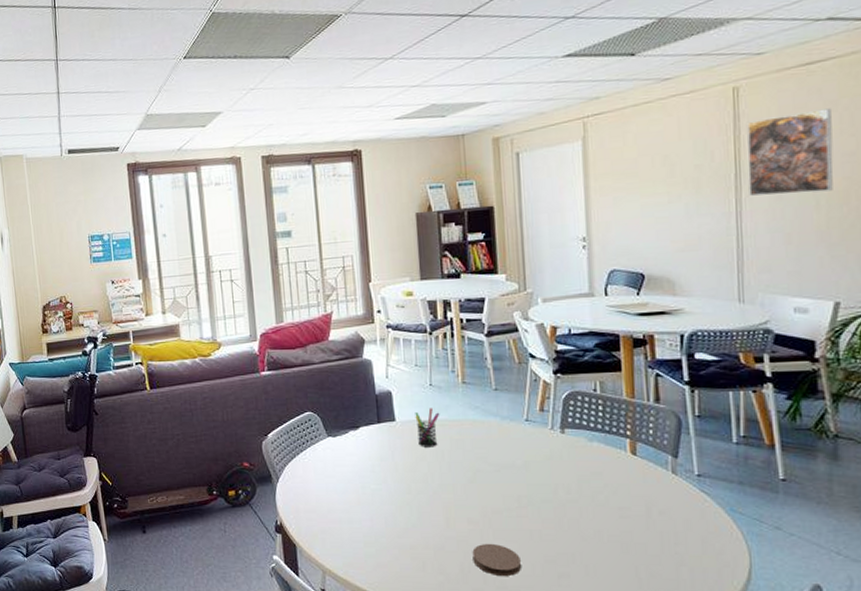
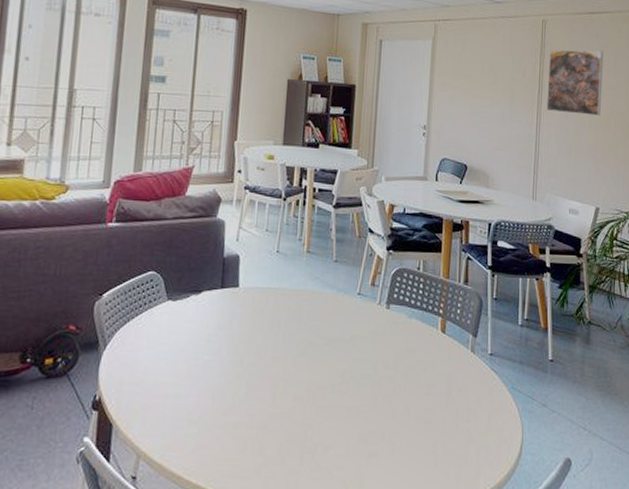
pen holder: present [415,408,440,447] -> none [258,276,283,317]
coaster: present [472,543,522,577] -> none [292,420,338,457]

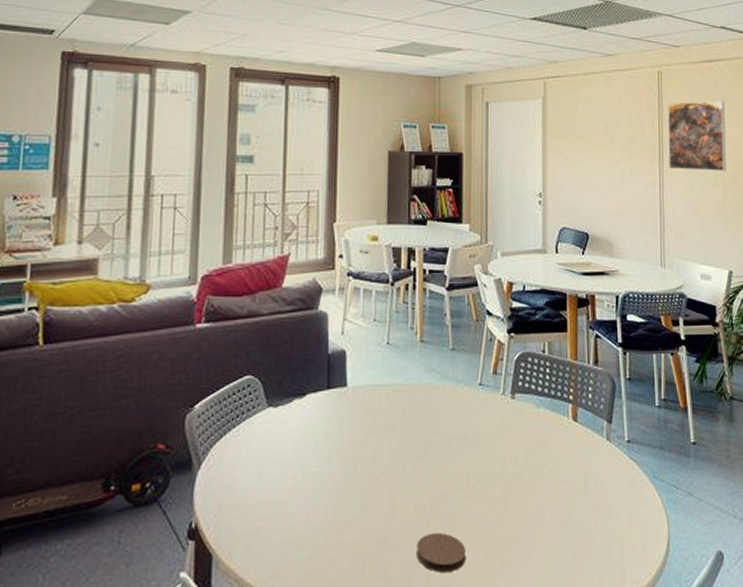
coaster: none [292,420,338,457] -> present [416,532,467,573]

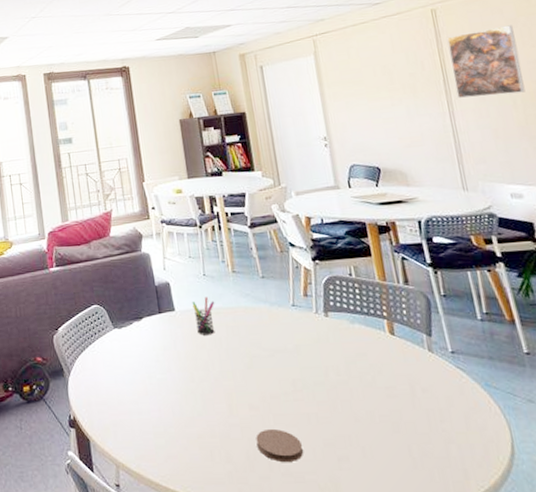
pen holder: none [369,370,395,418] -> present [192,297,215,335]

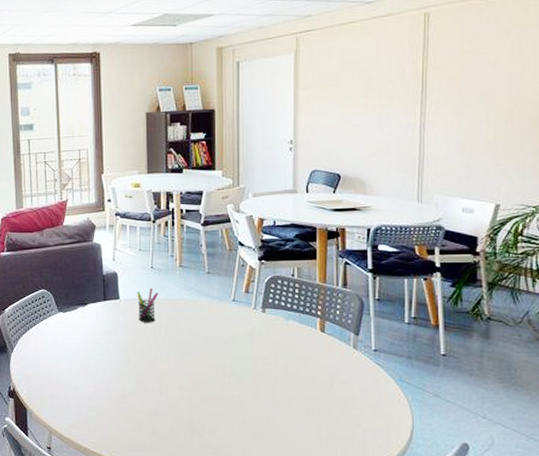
coaster: present [256,428,303,463] -> none [181,407,223,437]
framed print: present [447,25,525,98] -> none [432,36,504,110]

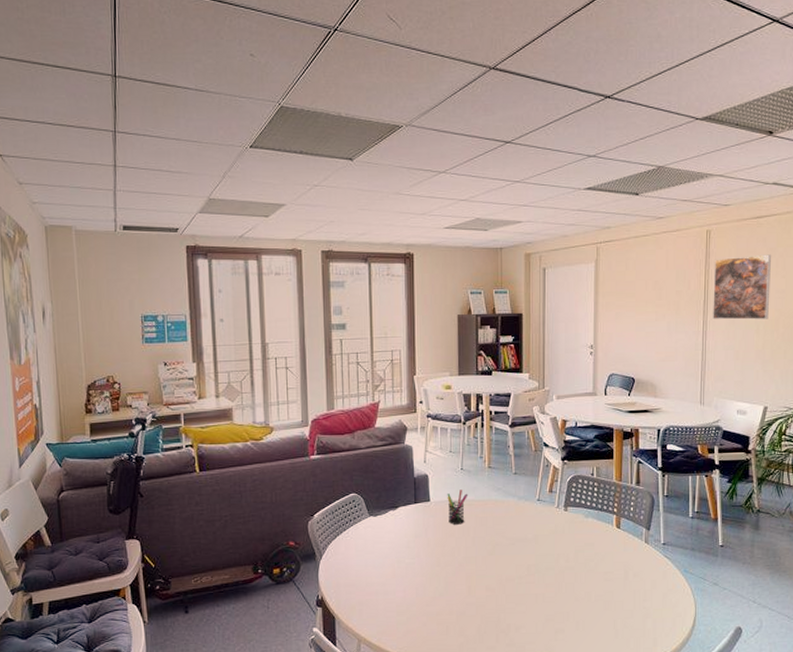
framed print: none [432,36,504,110] -> present [713,254,771,320]

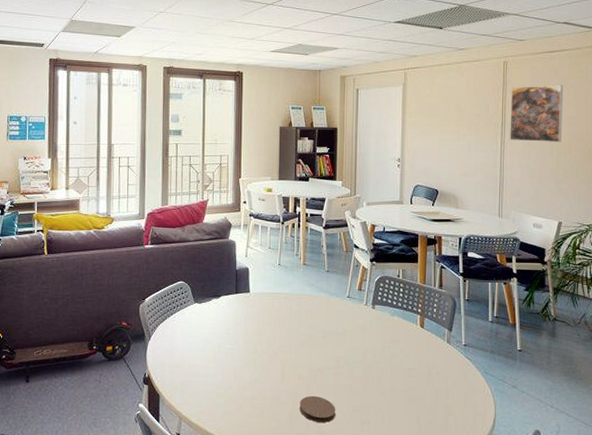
pen holder: present [447,490,468,525] -> none [265,283,285,316]
coaster: none [488,606,528,635] -> present [299,395,336,423]

